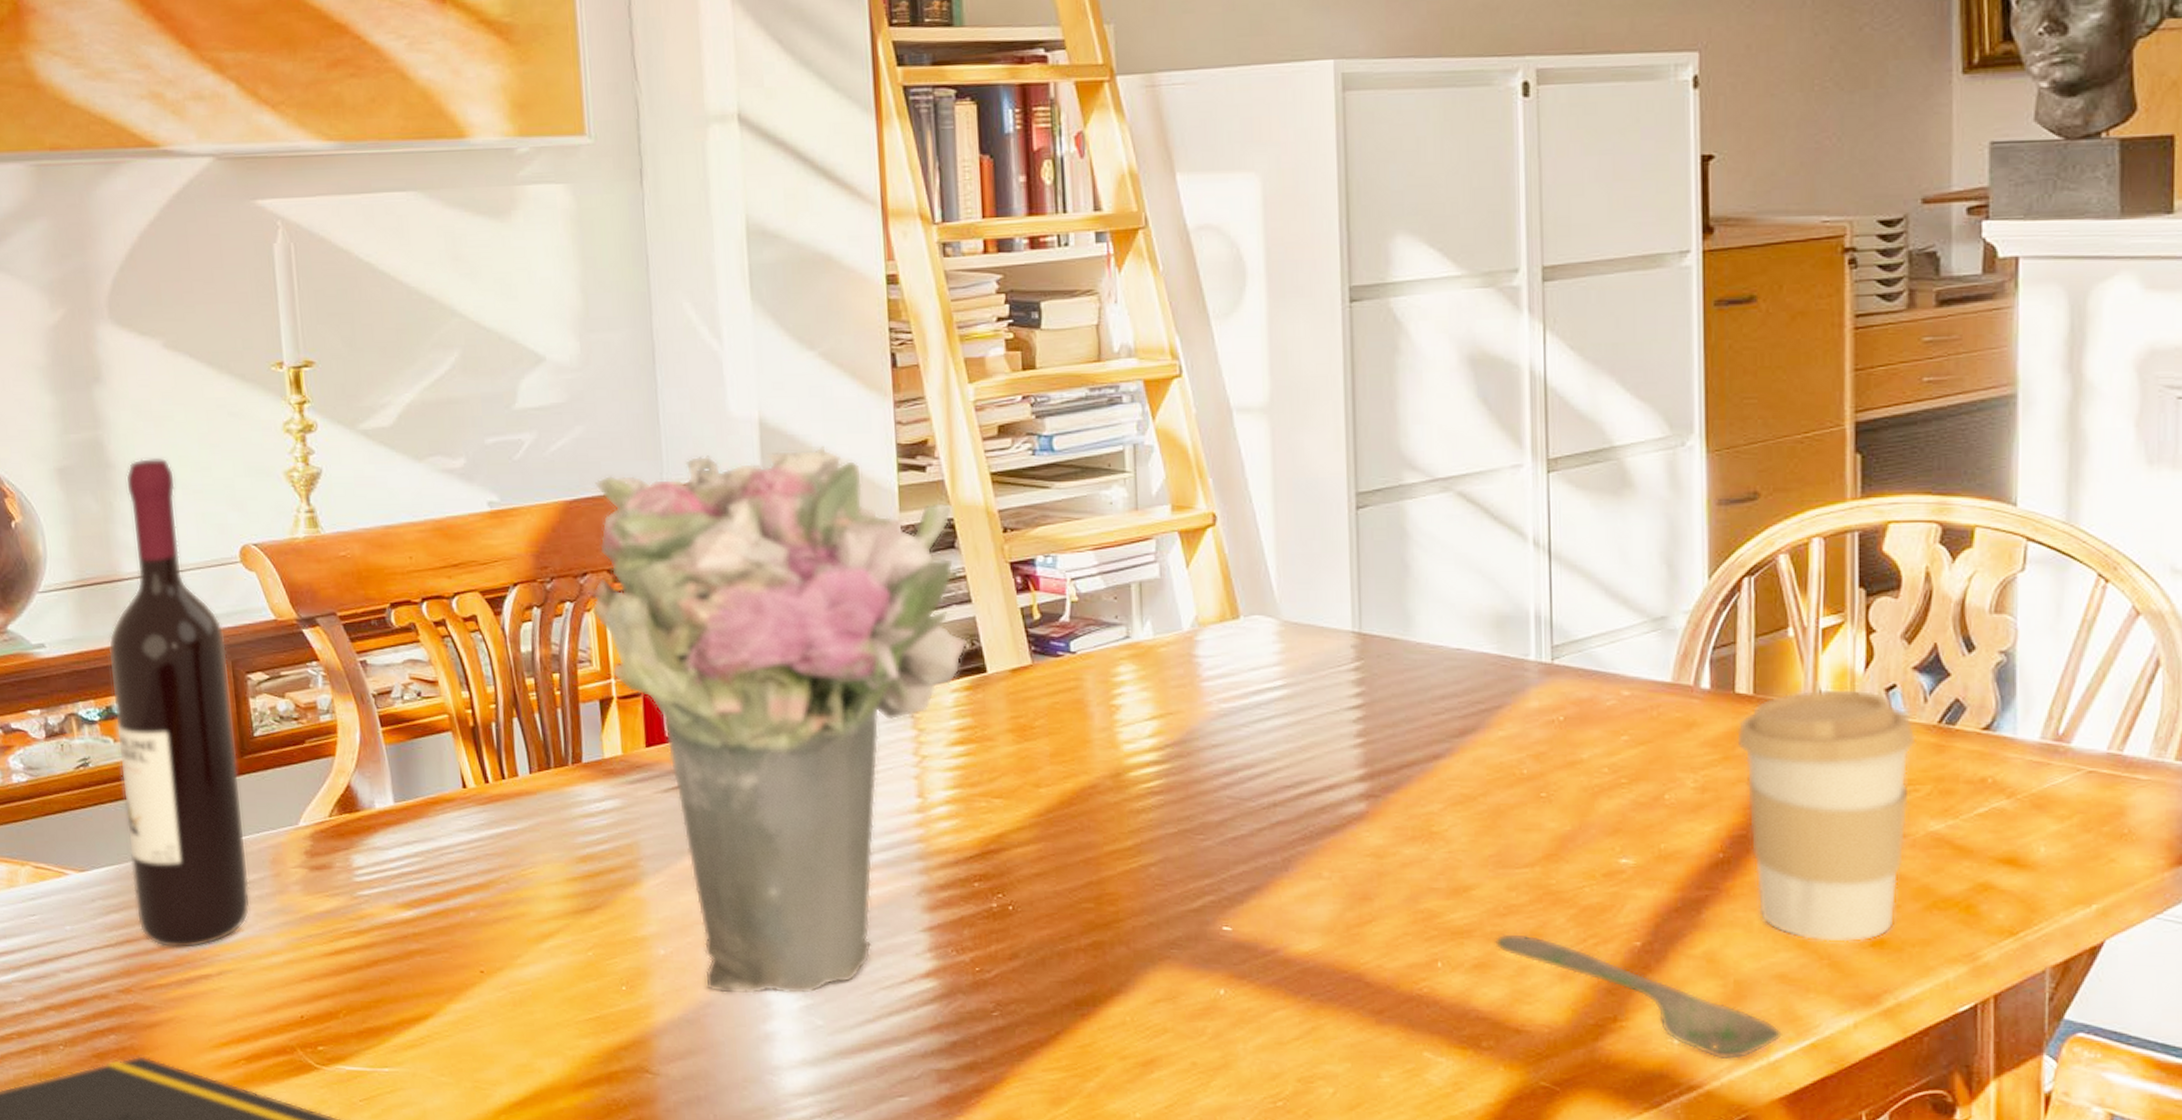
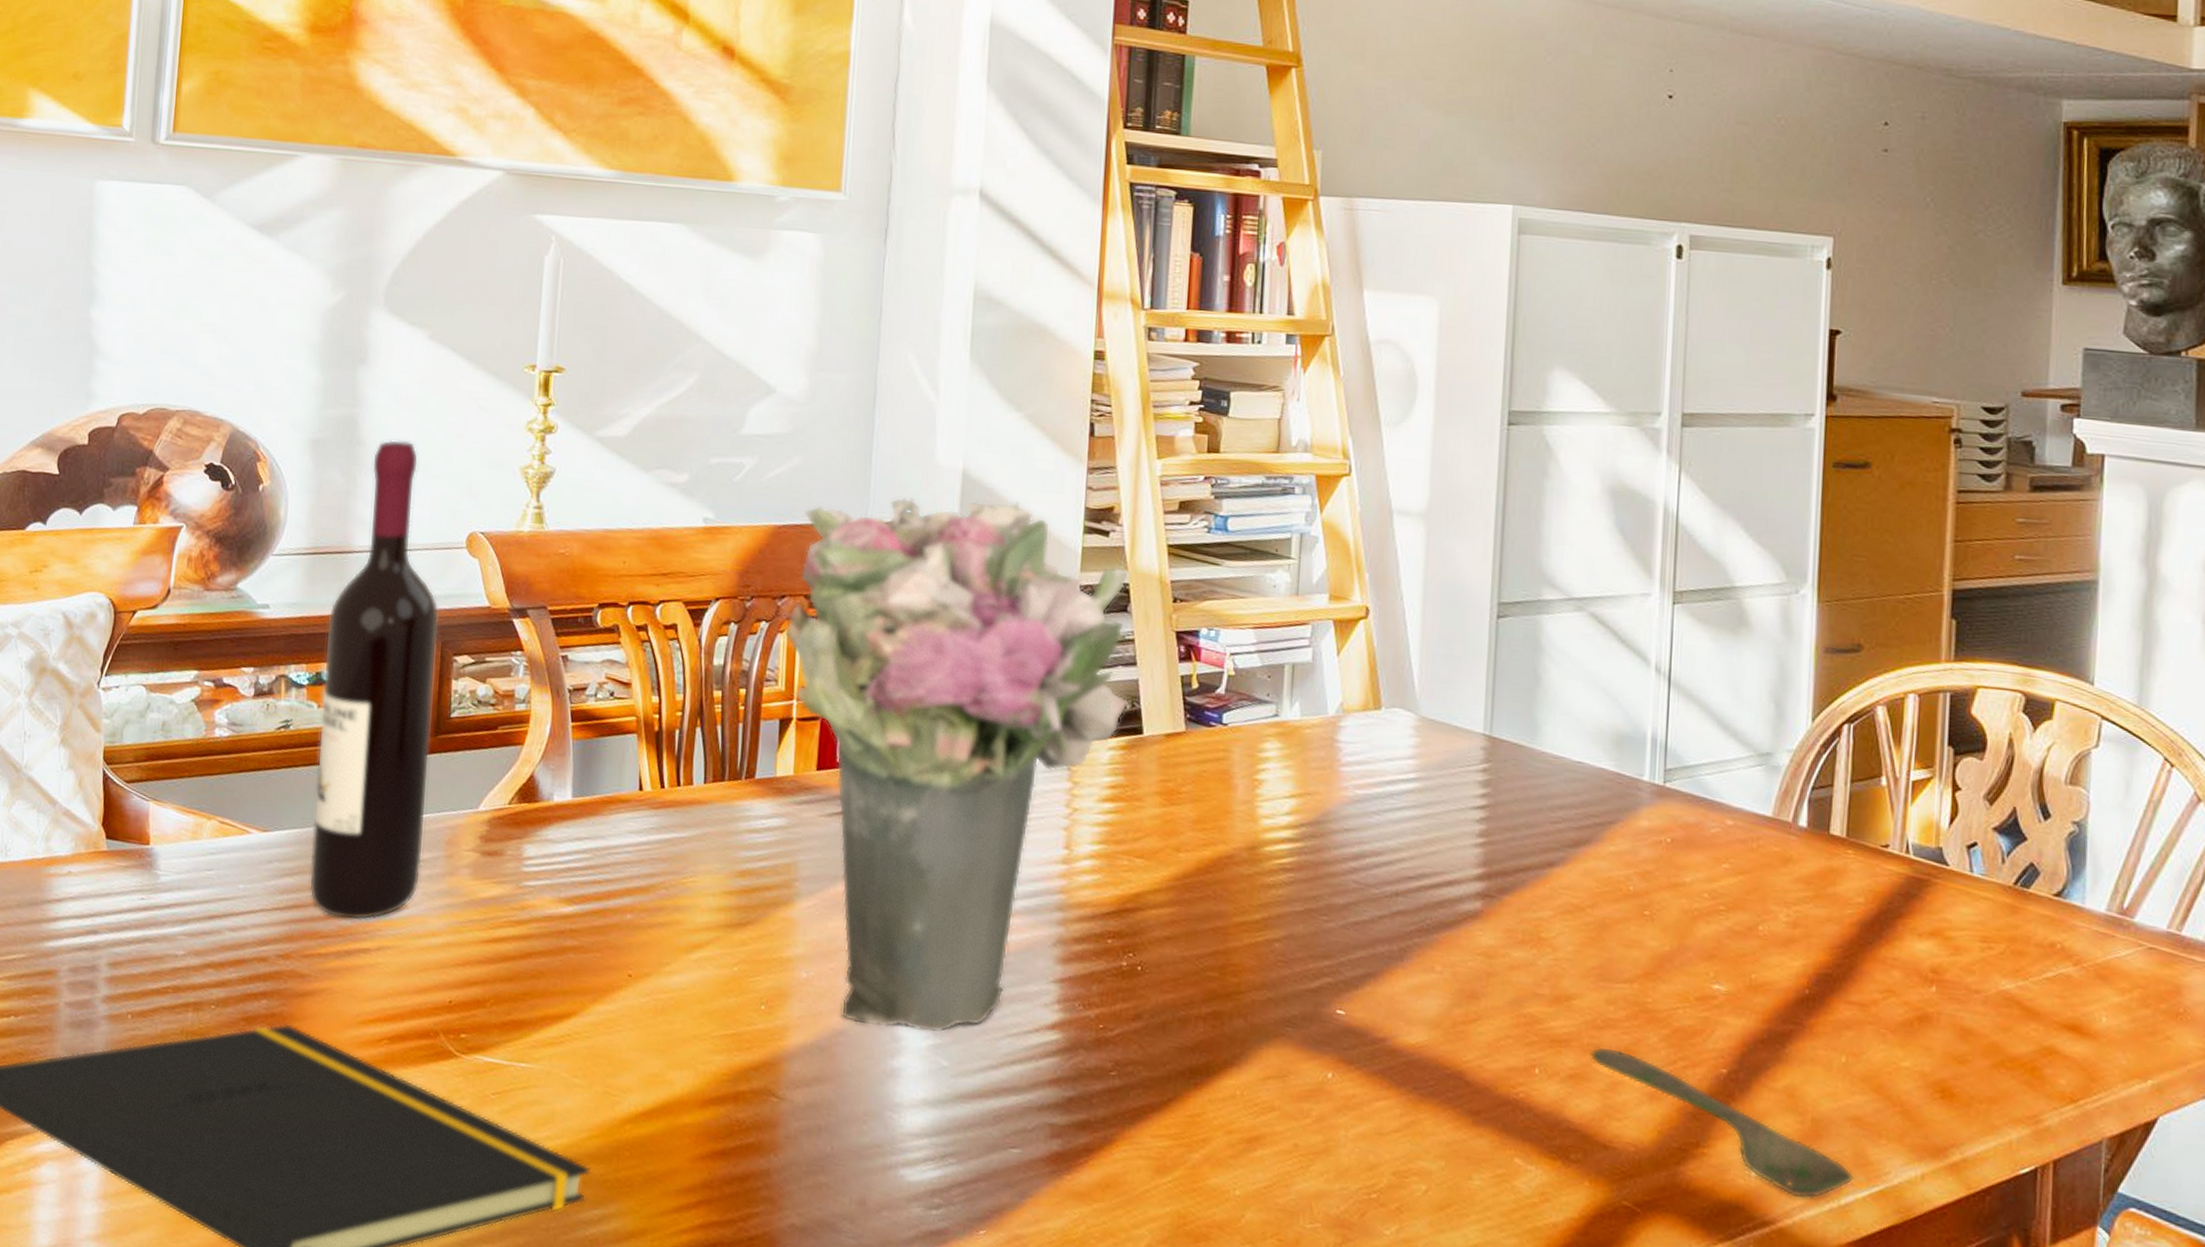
coffee cup: present [1735,689,1916,943] -> none [1827,838,1993,1093]

